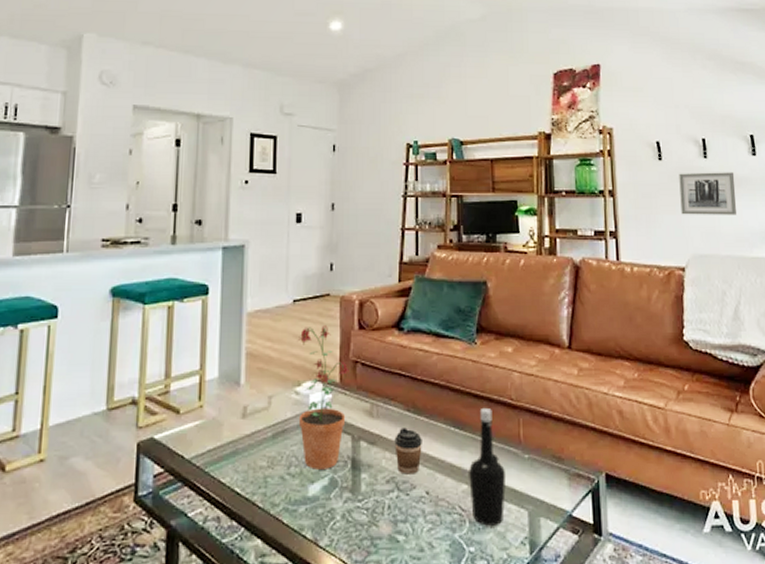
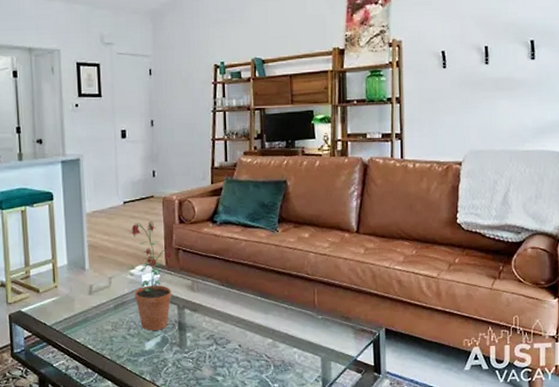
coffee cup: present [394,428,422,475] -> none [212,298,235,333]
bottle: present [469,407,507,526] -> none [273,281,304,369]
wall art: present [679,172,736,215] -> none [461,76,513,116]

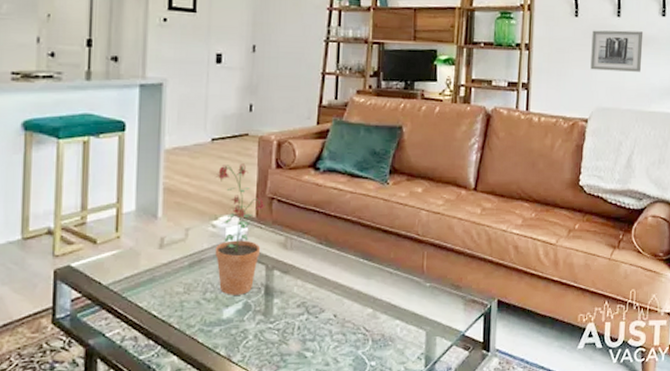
wall art: none [461,76,513,116] -> present [590,30,644,72]

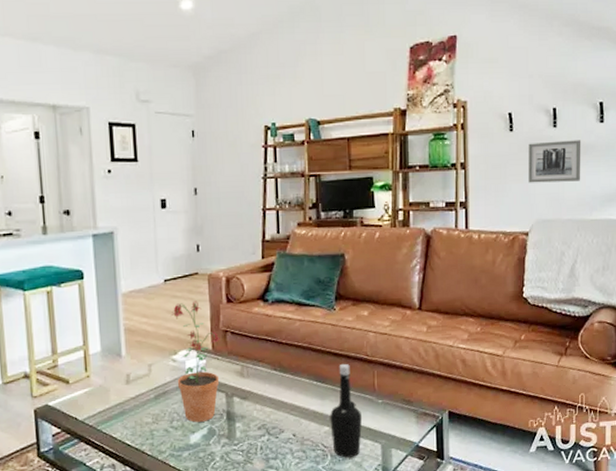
bottle: none [374,241,409,344] -> present [330,363,363,458]

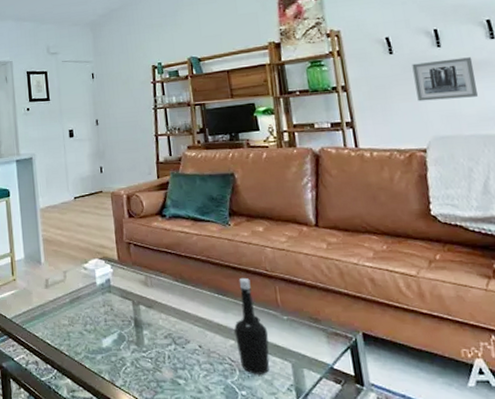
potted plant: present [170,301,222,422] -> none [80,216,126,327]

